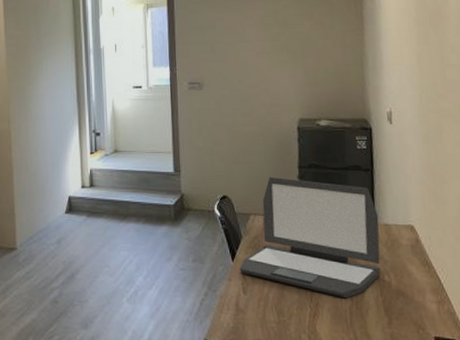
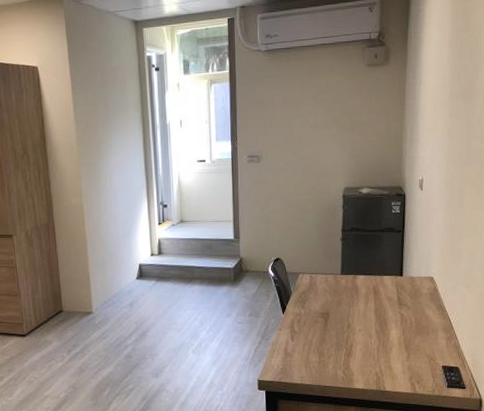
laptop: present [239,176,380,299] -> none [289,239,406,340]

